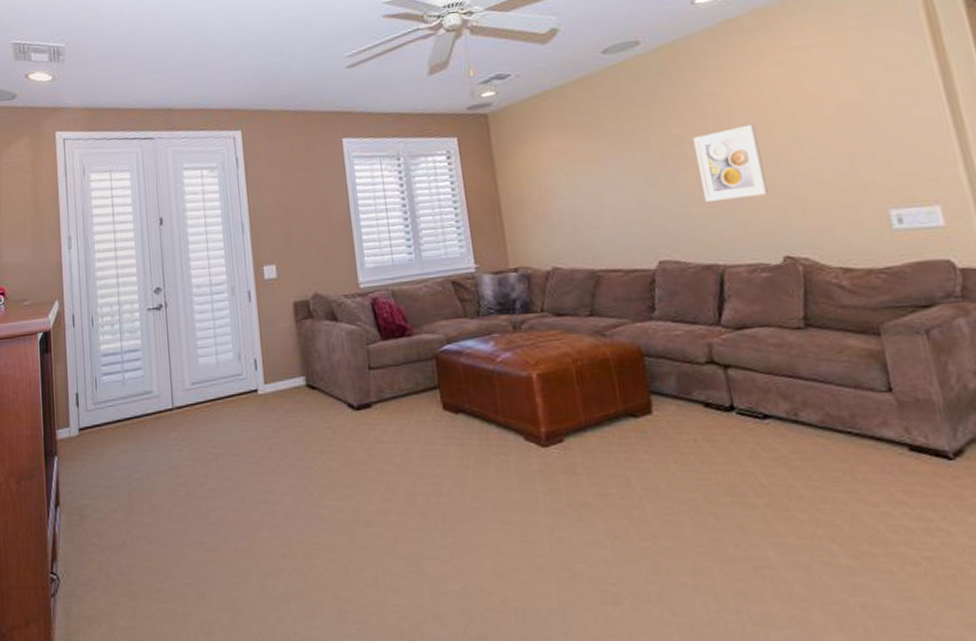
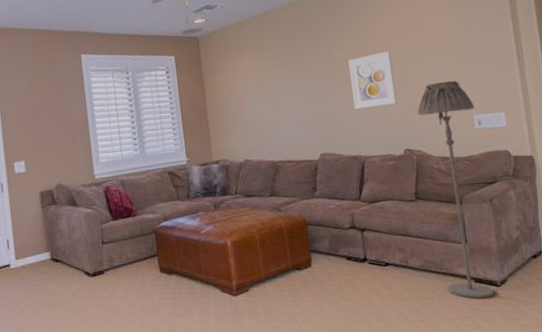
floor lamp: none [800,162,945,475] -> present [417,80,495,299]

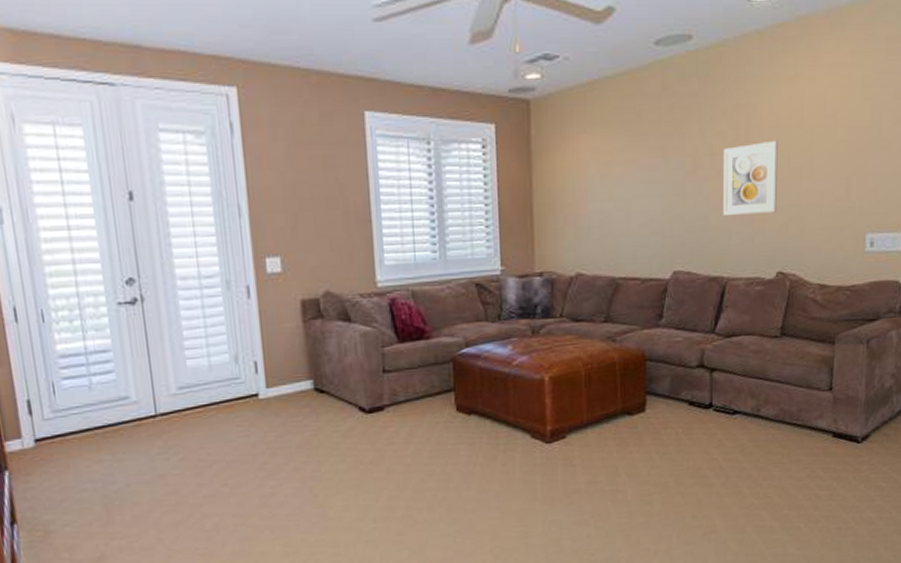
floor lamp: present [417,80,495,299] -> none [800,186,869,456]

